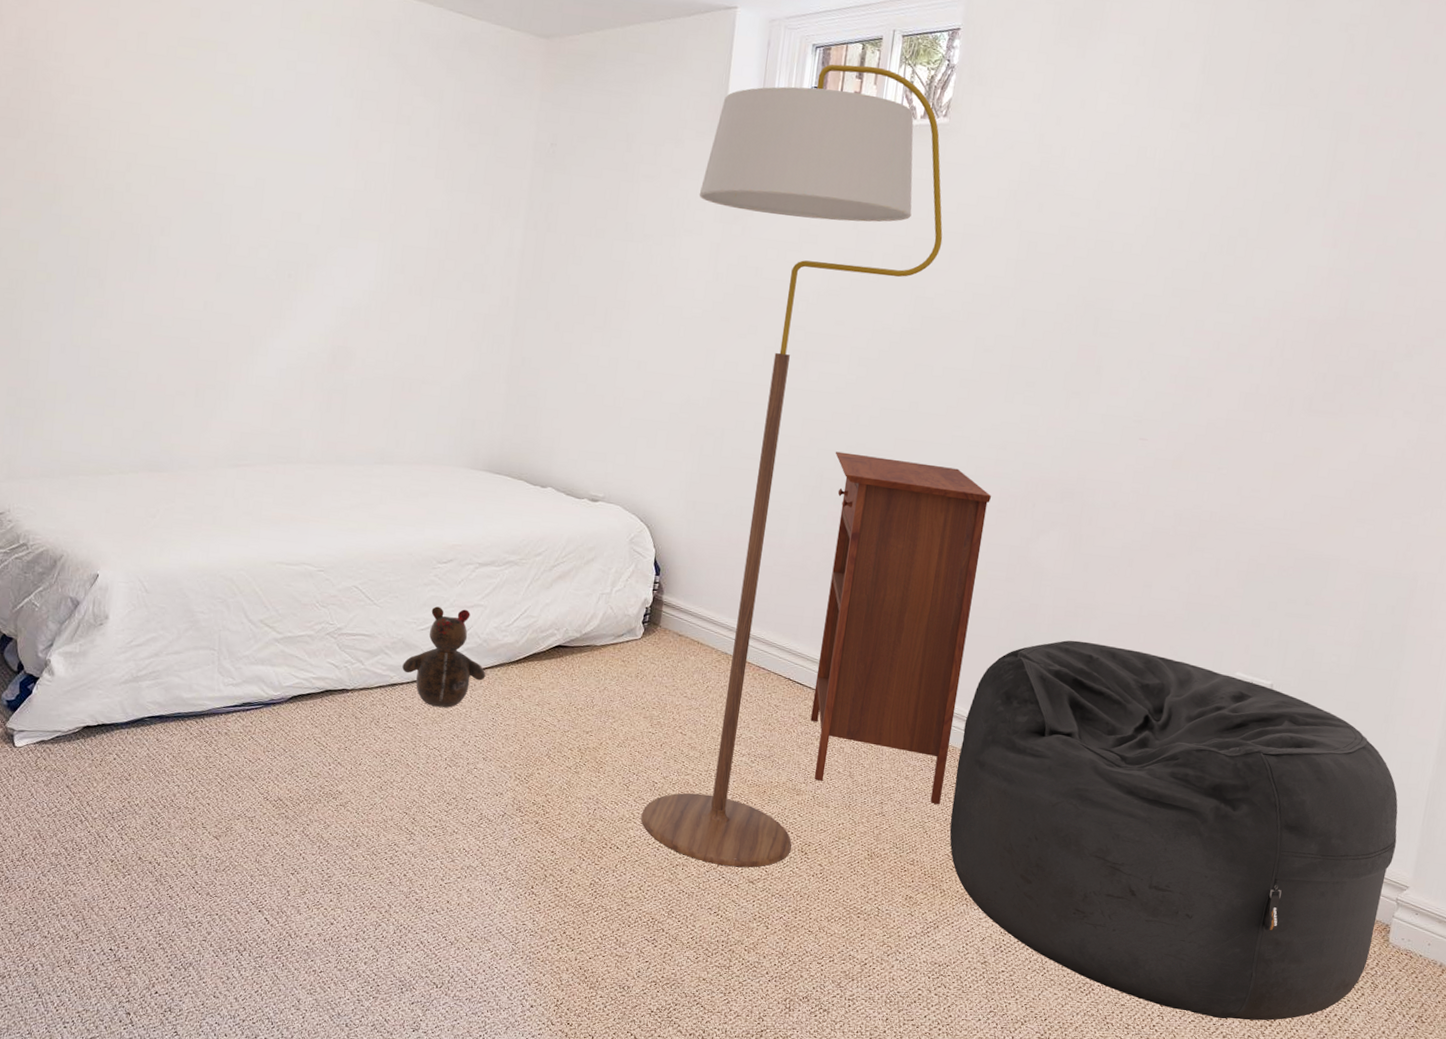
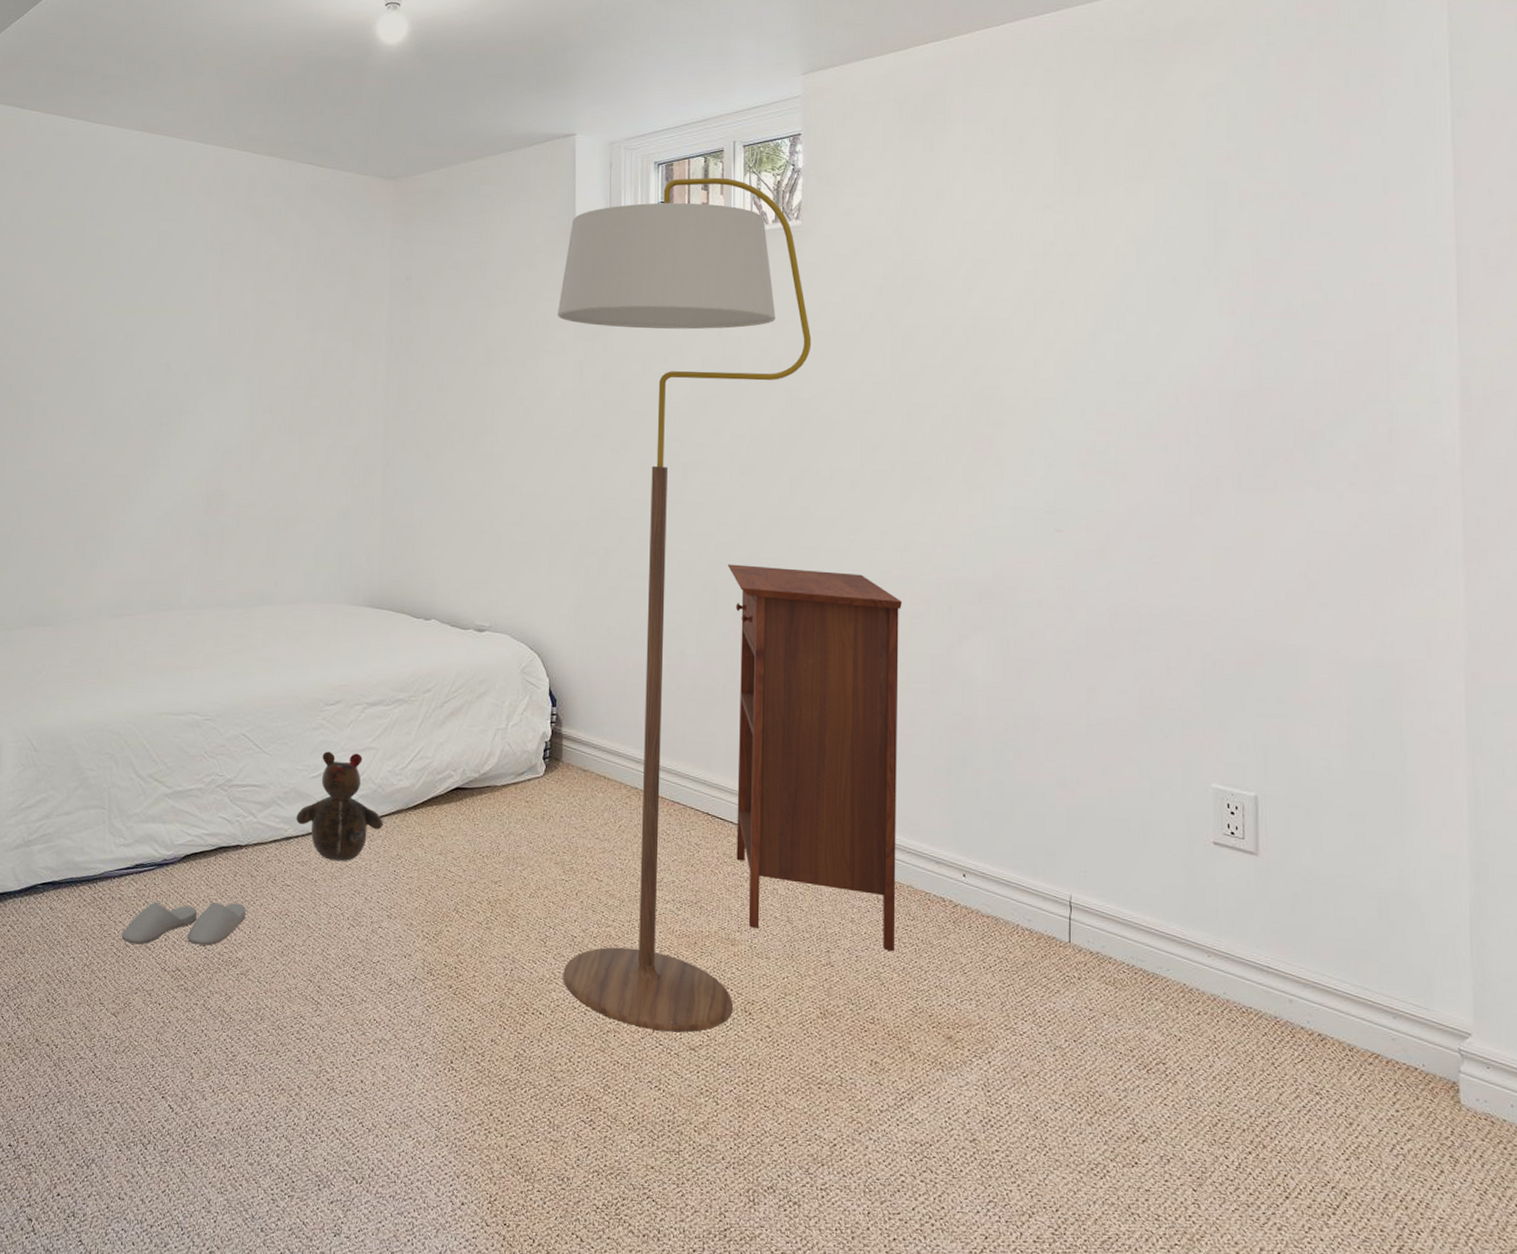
slippers: none [226,737,348,779] -> present [121,901,246,946]
bean bag chair: present [949,640,1398,1021] -> none [908,755,1444,1208]

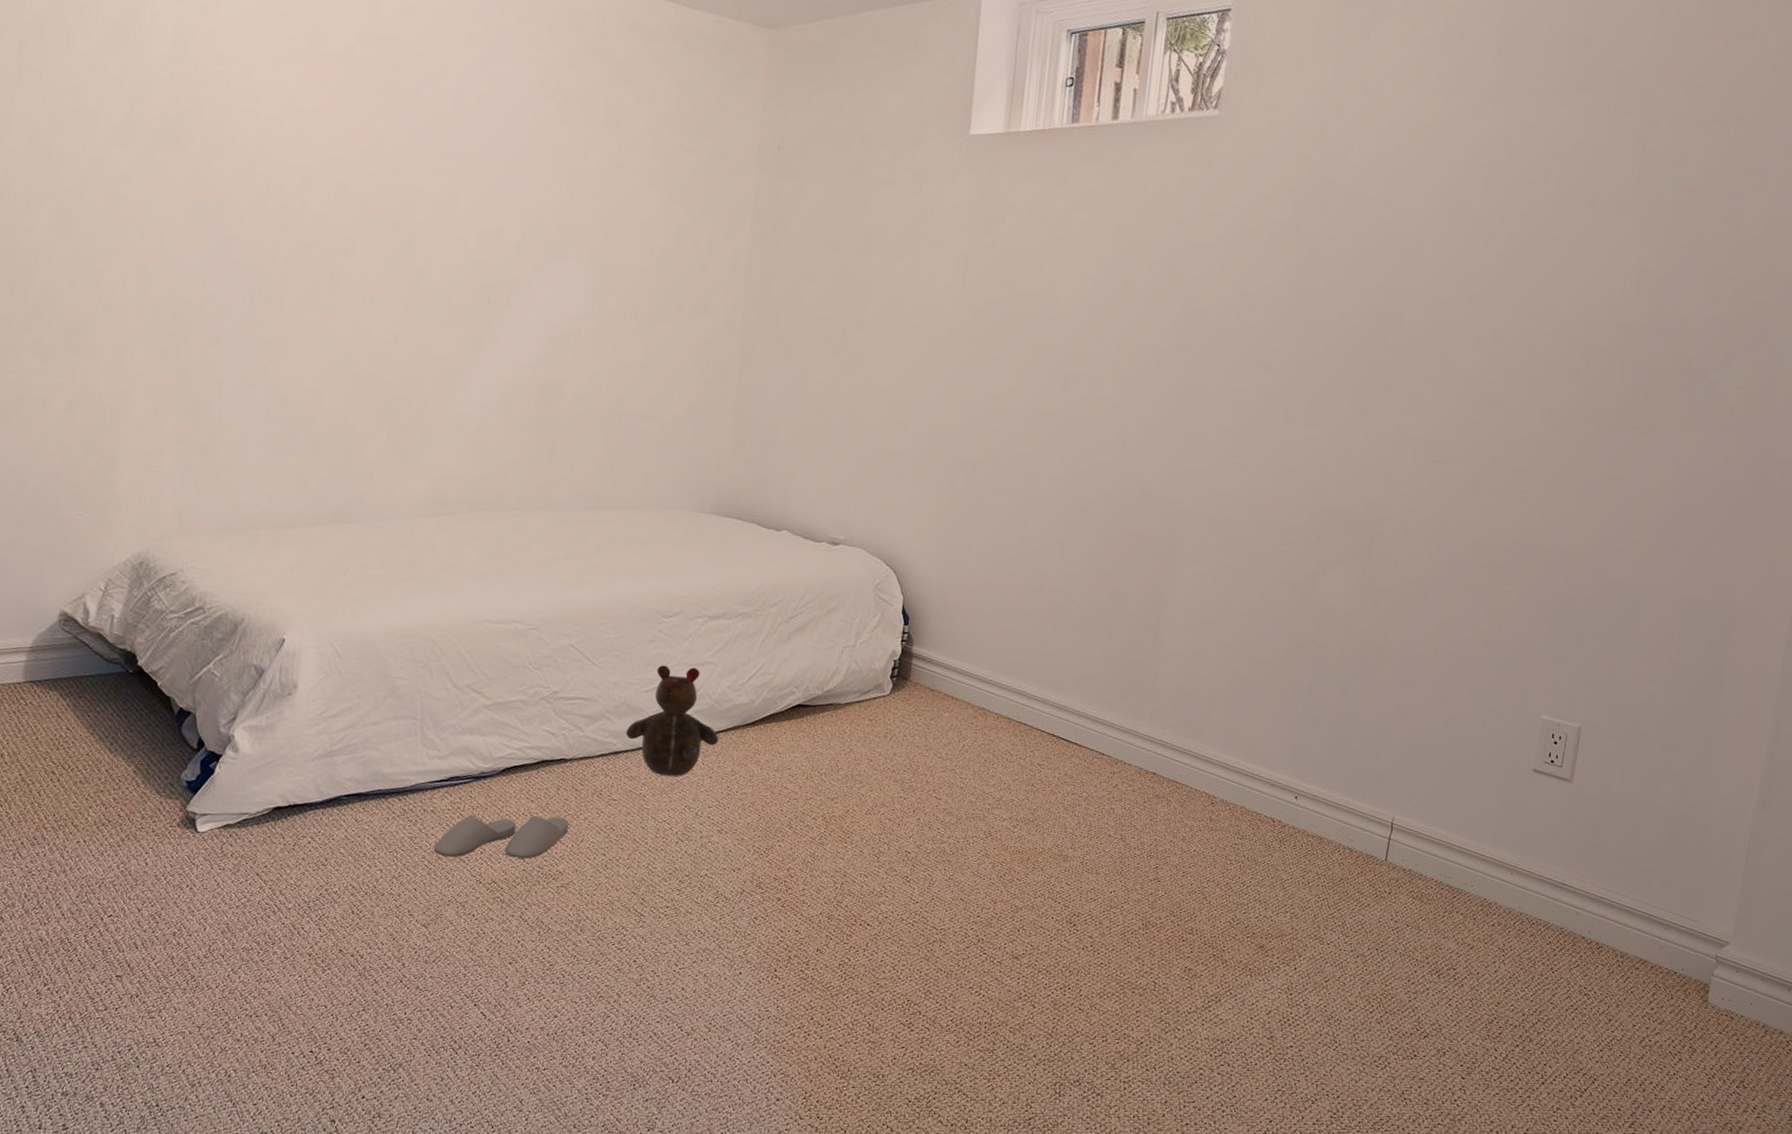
floor lamp: present [557,177,812,1032] -> none [893,51,1215,942]
nightstand: present [727,564,902,952] -> none [1077,483,1272,868]

